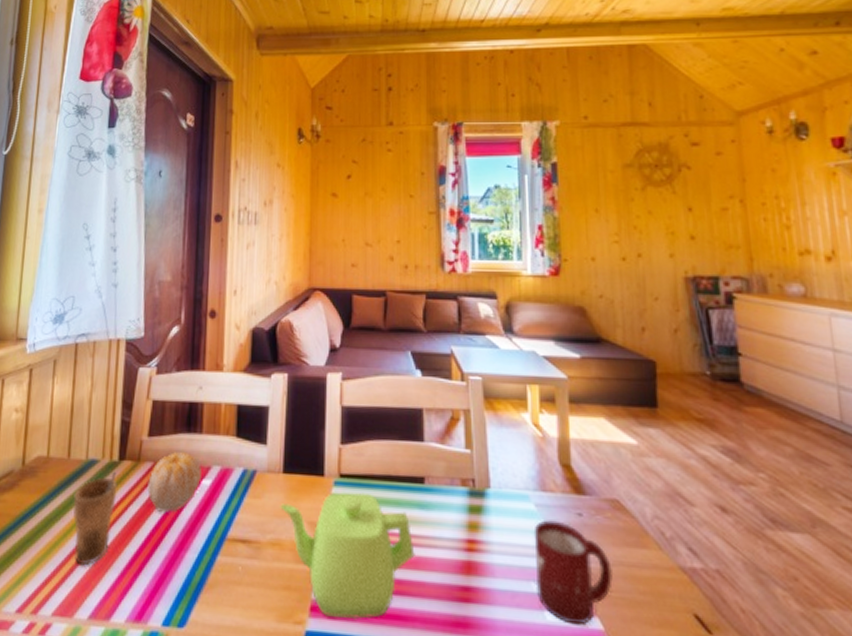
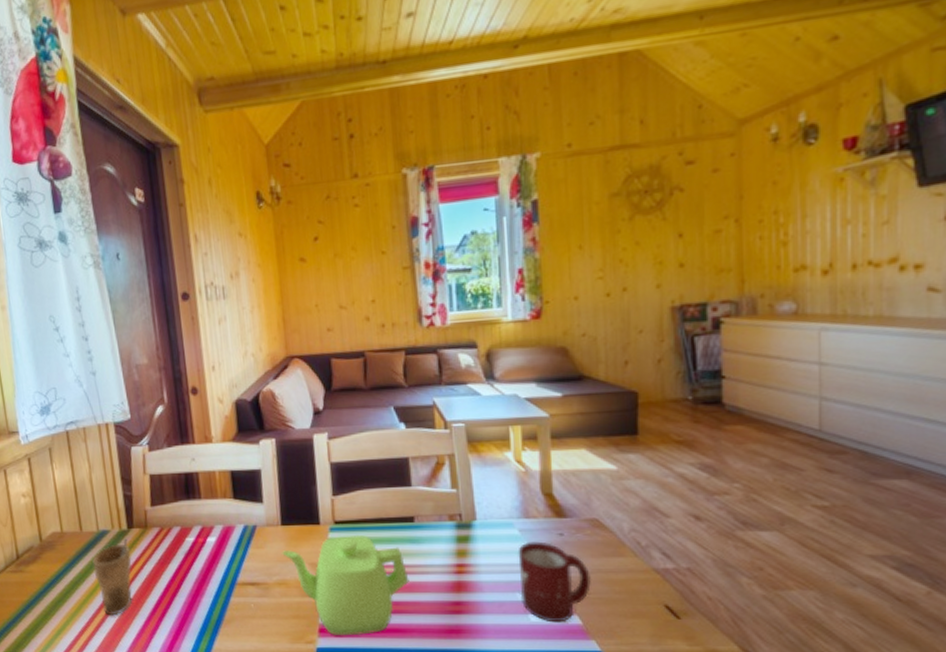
fruit: present [147,451,202,514] -> none [158,515,206,569]

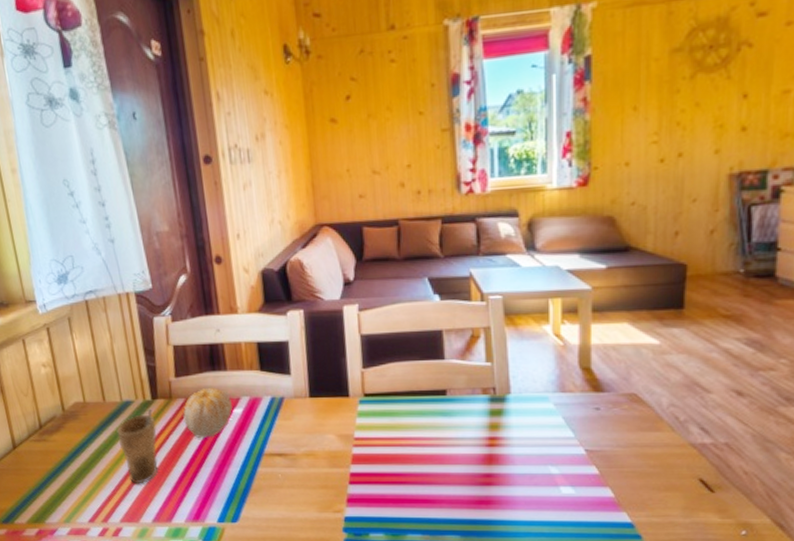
fruit: none [158,515,206,569] -> present [183,387,233,439]
teapot: present [282,534,409,636] -> none [310,407,440,506]
cup: present [518,541,591,623] -> none [552,415,625,495]

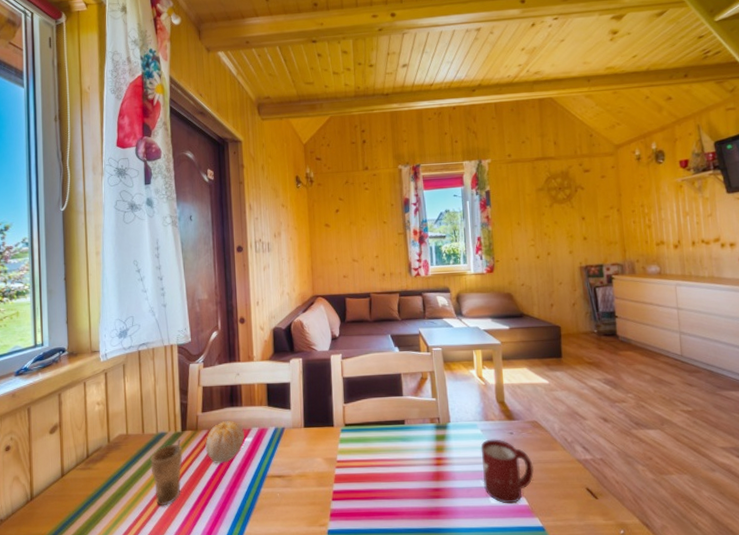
cup: none [552,415,625,495] -> present [480,439,534,504]

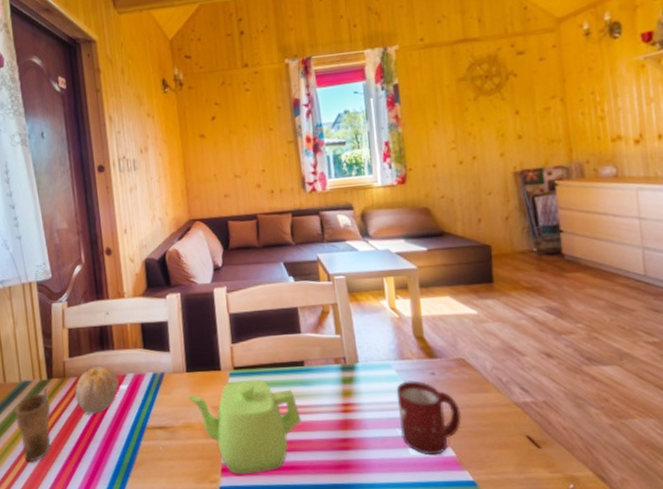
teapot: none [303,434,401,519] -> present [187,378,302,474]

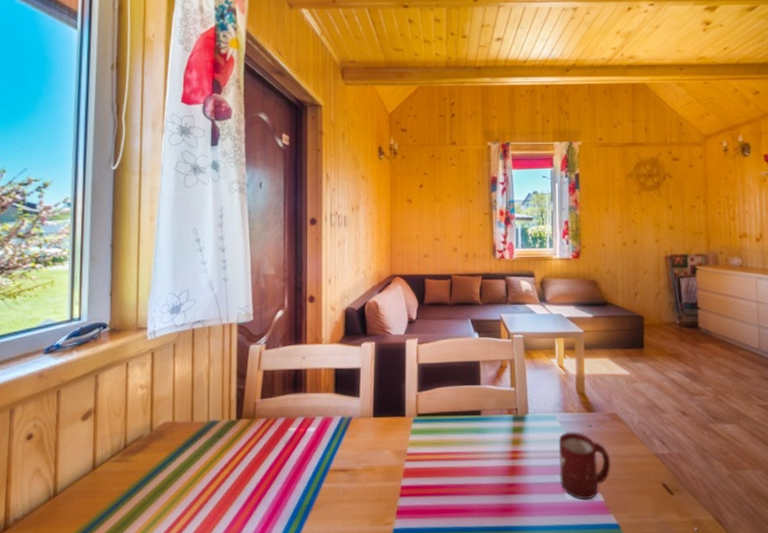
cup: present [14,388,51,461] -> none [198,428,236,502]
fruit: present [75,365,119,415] -> none [262,408,307,457]
teapot: present [187,378,302,474] -> none [371,425,474,517]

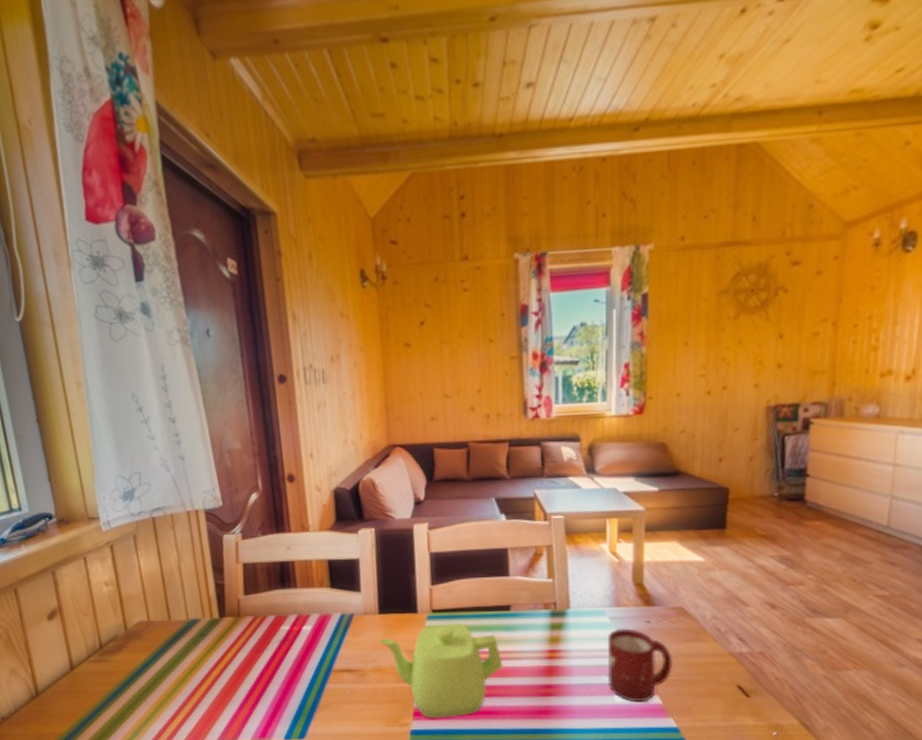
teapot: none [371,425,474,517] -> present [379,622,503,718]

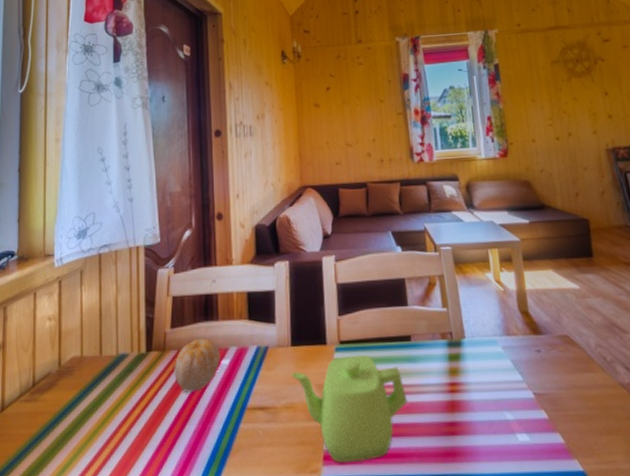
fruit: none [251,604,302,657] -> present [174,337,221,393]
cup: present [607,628,673,703] -> none [502,358,569,442]

